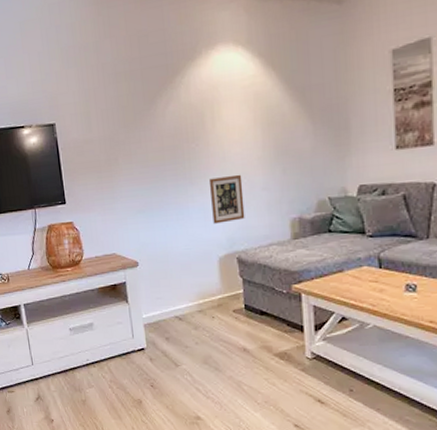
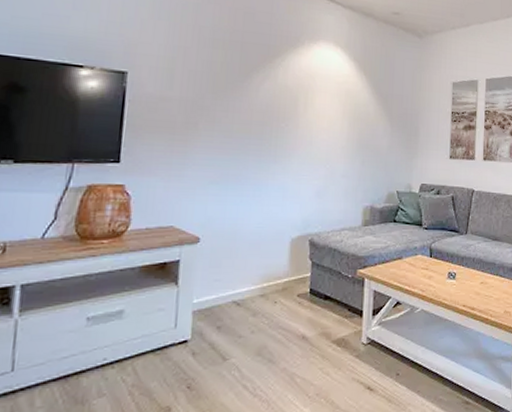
picture frame: present [210,174,245,224] -> none [291,159,325,204]

